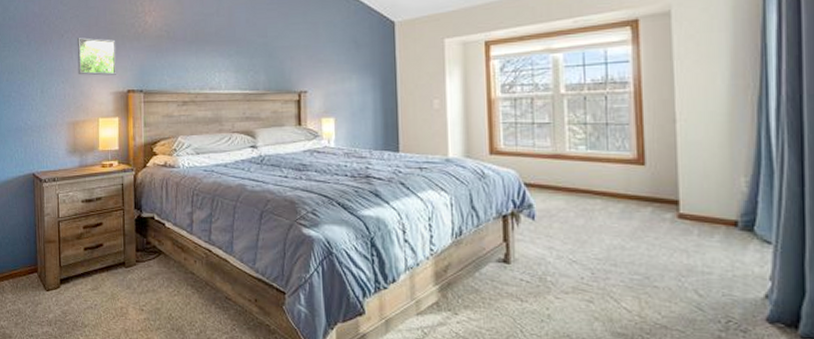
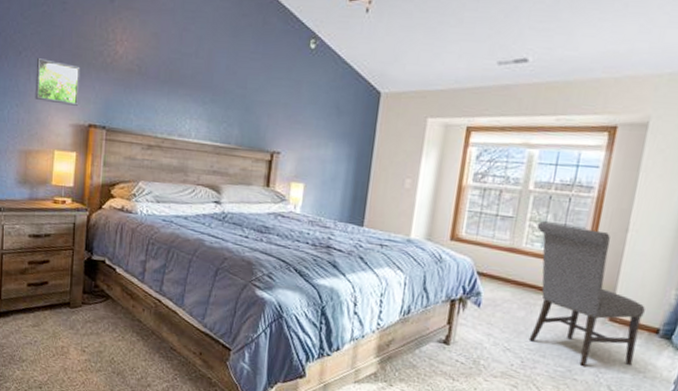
chair: none [577,123,717,272] -> present [529,221,645,367]

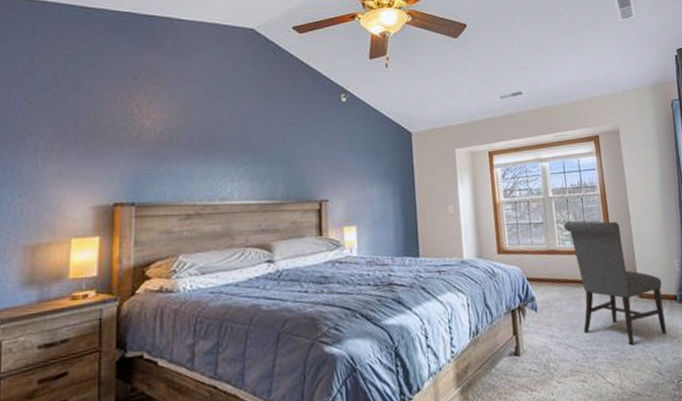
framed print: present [35,58,81,106] -> none [44,141,101,187]

